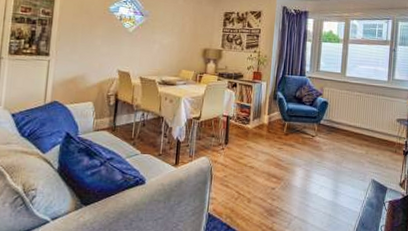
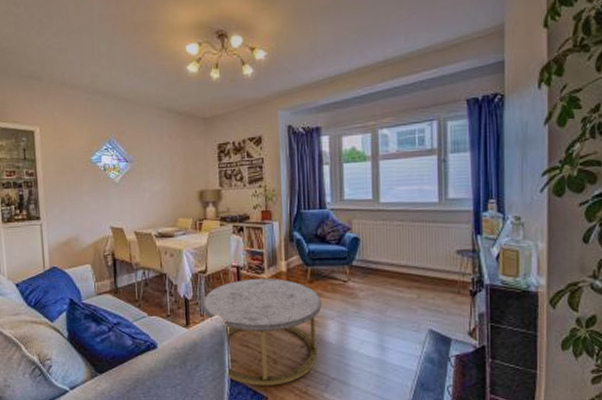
coffee table: none [192,128,293,222] -> present [202,278,321,386]

